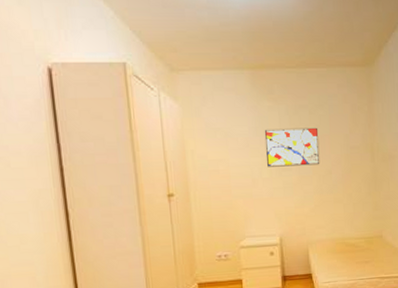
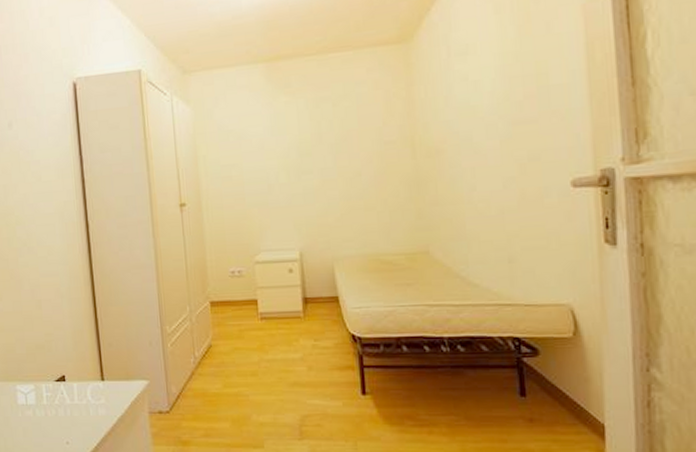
wall art: present [264,127,320,167] -> none [281,121,347,171]

